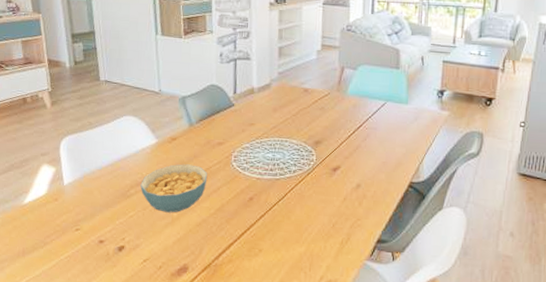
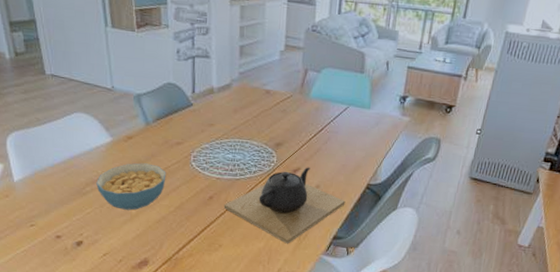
teapot: none [263,165,388,249] -> present [223,167,346,244]

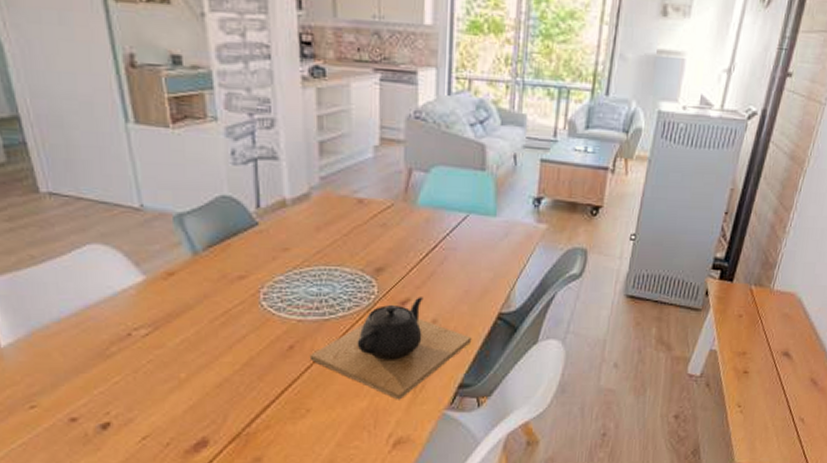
cereal bowl: present [96,163,166,210] -> none [125,307,227,374]

